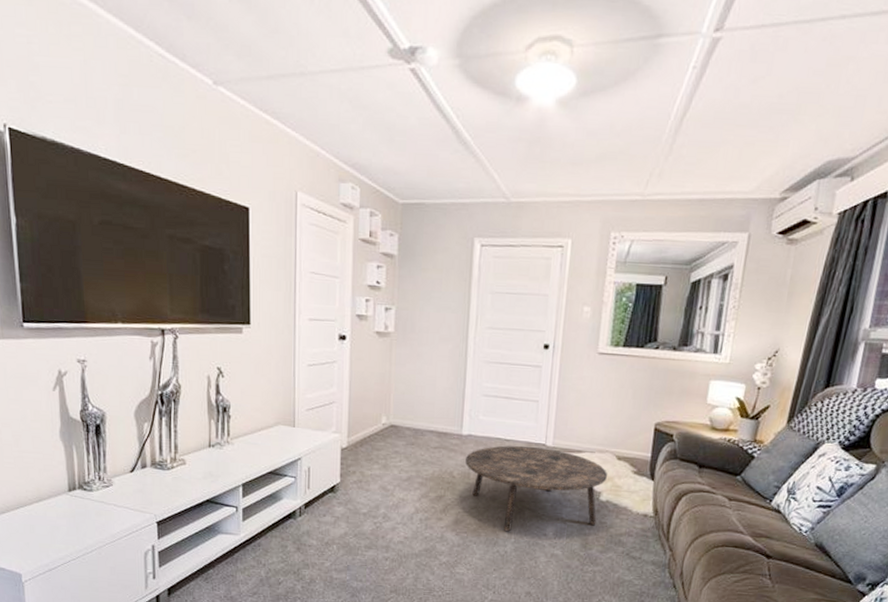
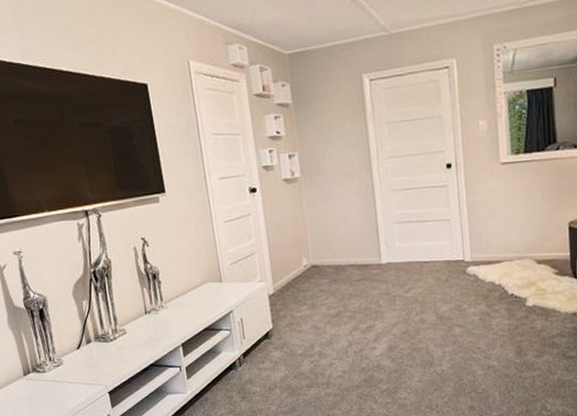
coffee table: present [464,445,607,532] -> none [388,263,530,351]

